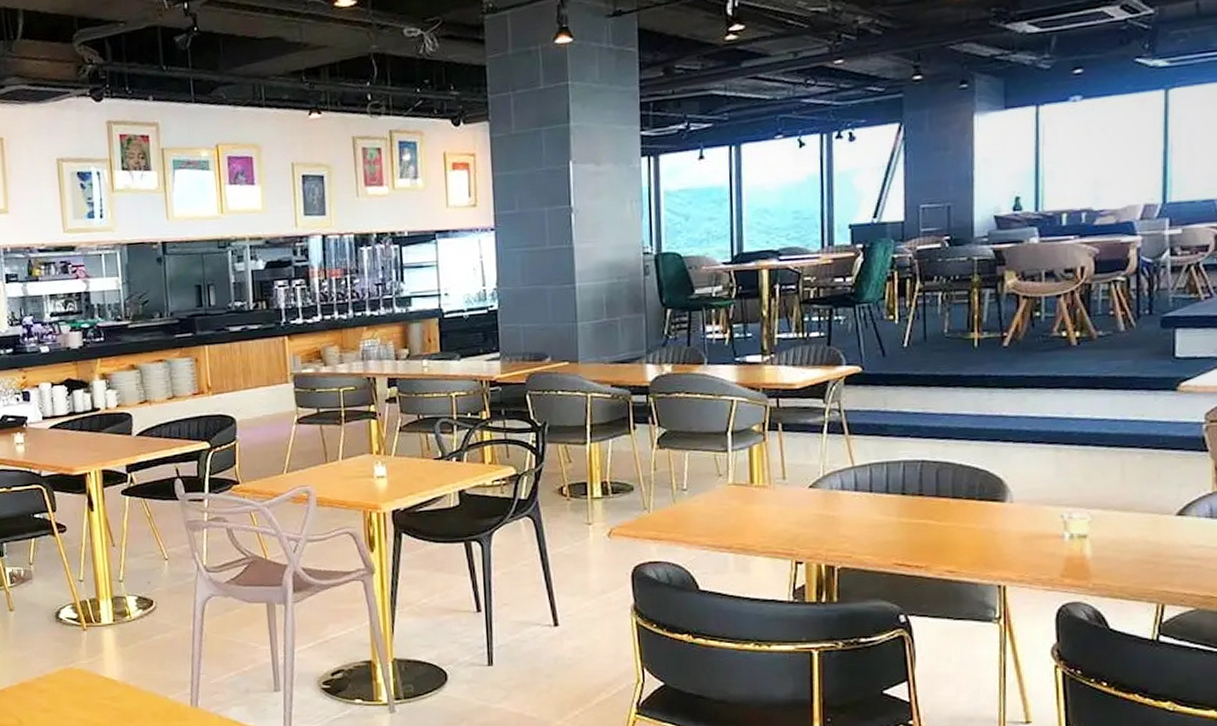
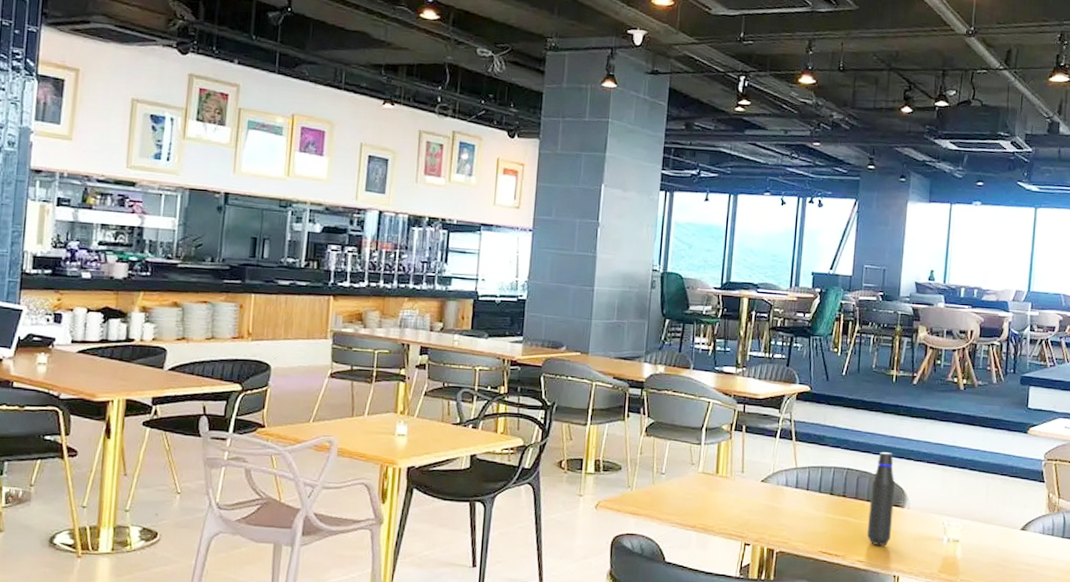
water bottle: none [956,436,991,552] -> present [866,452,896,547]

